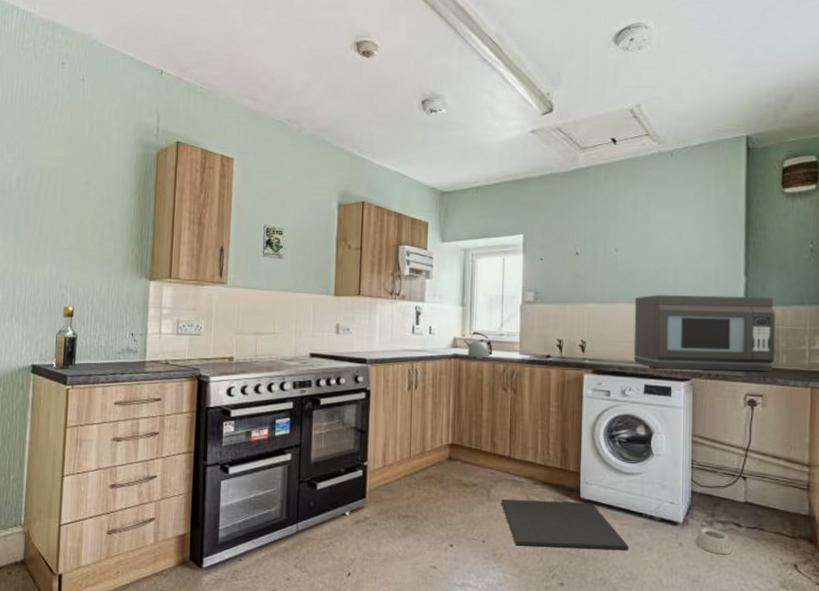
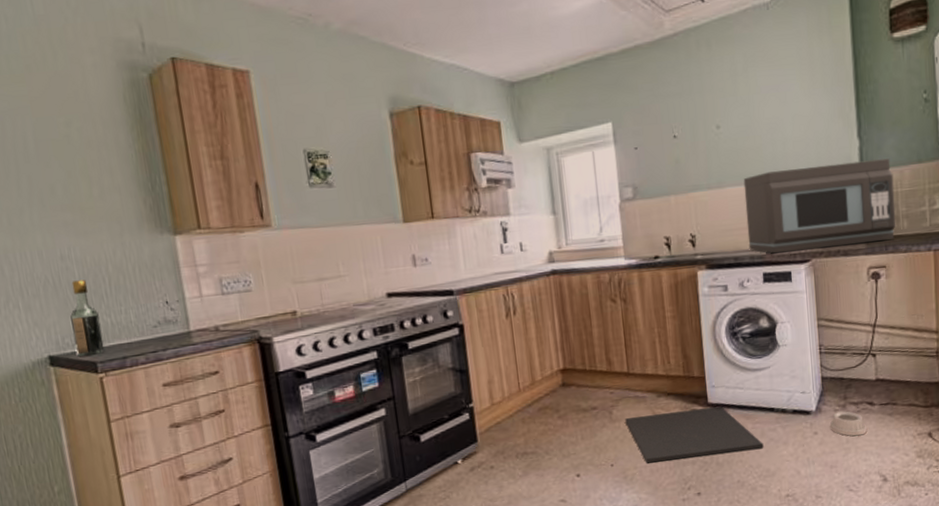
kettle: present [463,331,493,359] -> none [560,241,595,272]

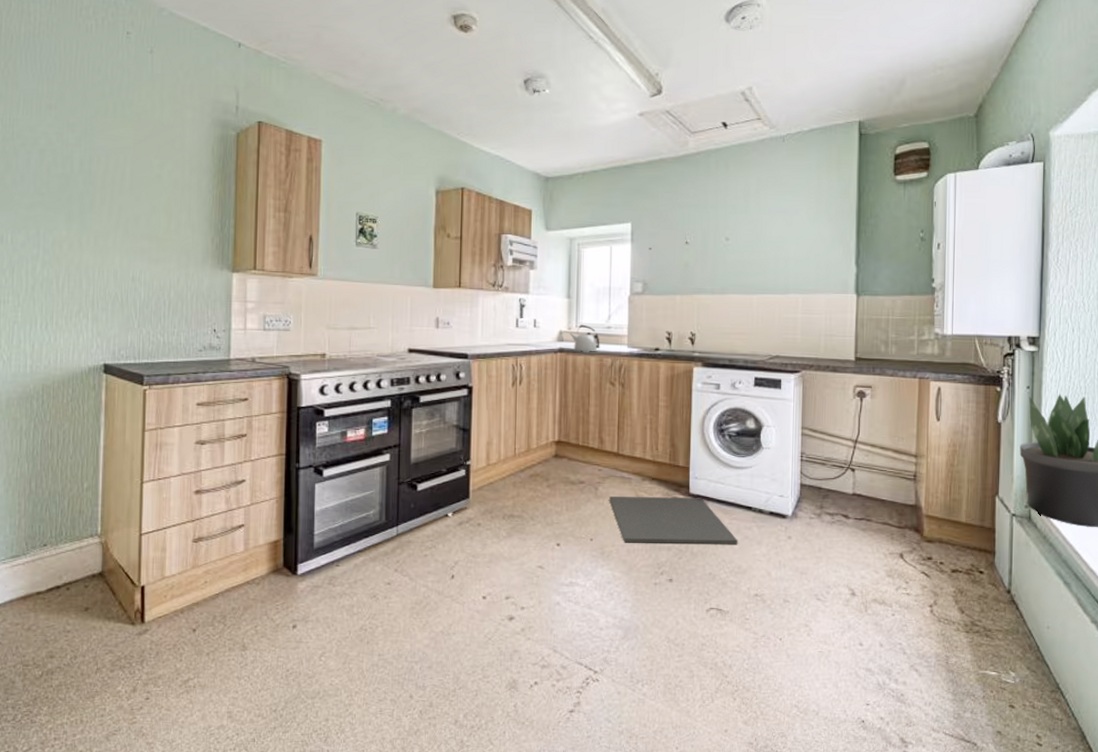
bottle: present [70,280,105,356] -> none [128,301,154,368]
kettle: none [560,241,595,272] -> present [569,324,600,353]
microwave: present [743,158,896,254] -> none [744,285,886,363]
pet bowl: present [830,411,868,437] -> none [805,520,840,546]

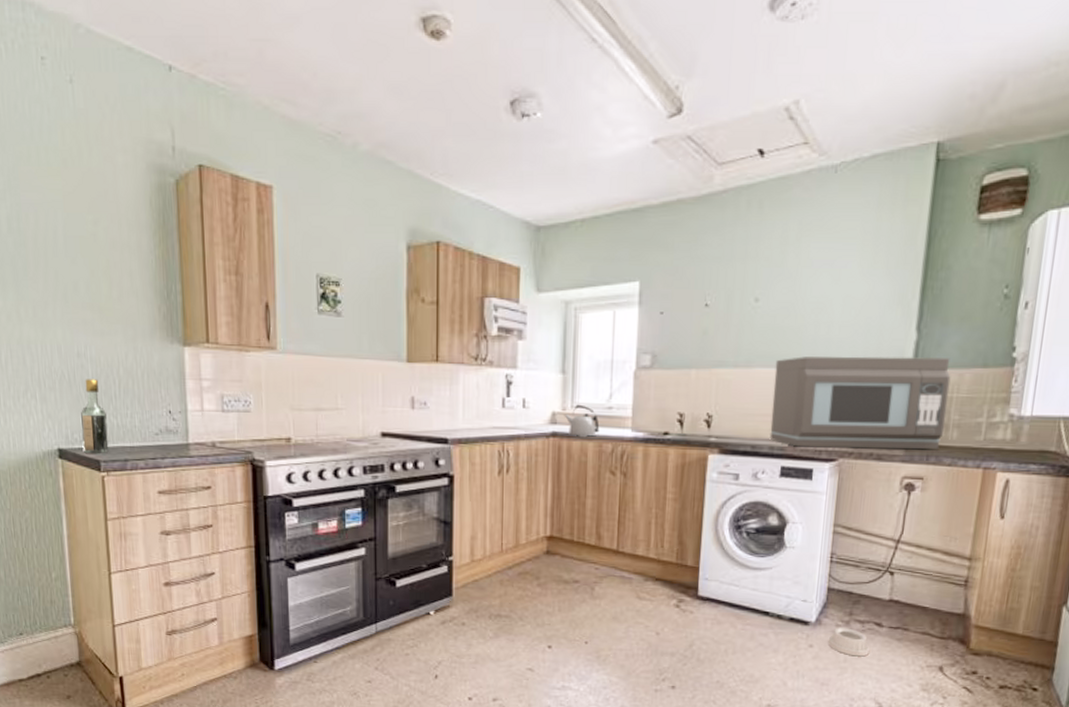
bottle: none [128,301,154,368] -> present [81,379,109,453]
doormat: present [609,497,738,545] -> none [607,597,751,653]
microwave: none [744,285,886,363] -> present [769,356,951,450]
pet bowl: none [805,520,840,546] -> present [829,627,871,657]

